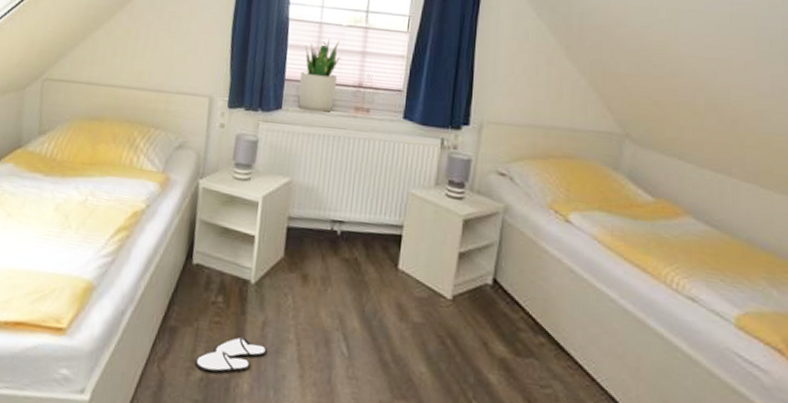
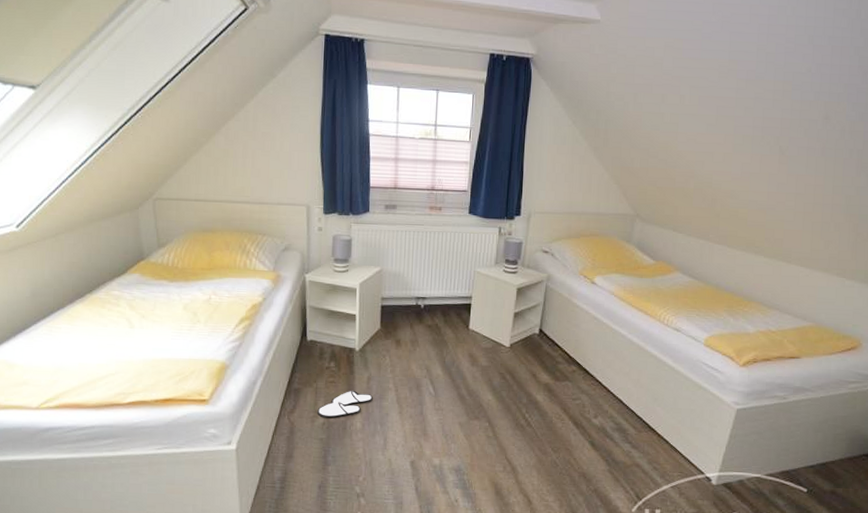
planter: present [298,38,340,113] -> none [382,150,415,213]

